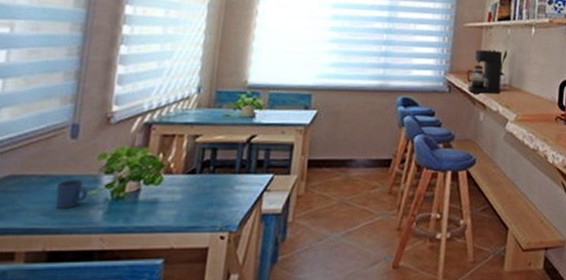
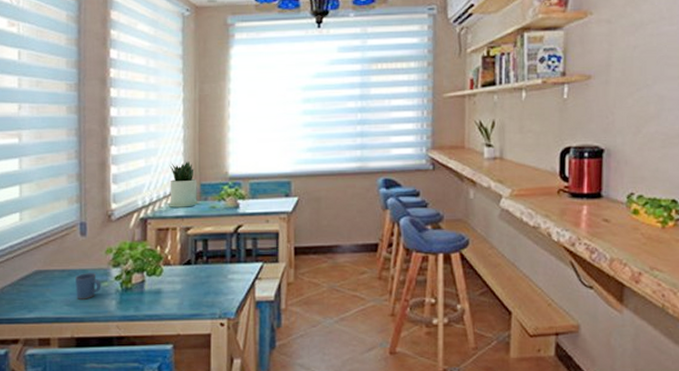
planter: none [177,67,213,114] -> present [168,161,200,207]
coffee maker: present [466,49,503,94] -> none [451,120,491,170]

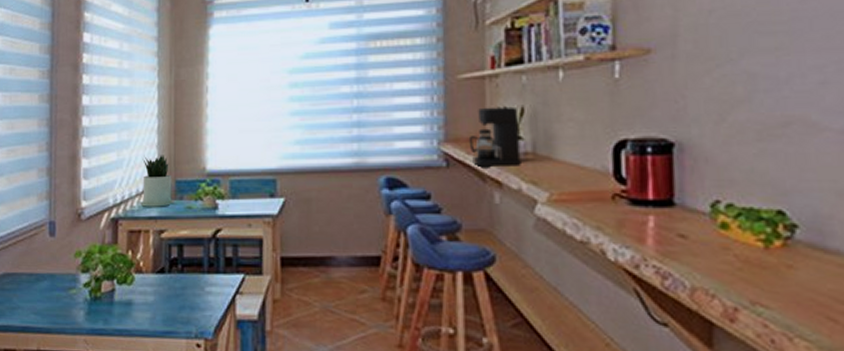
mug: present [75,273,101,300] -> none [43,278,69,308]
coffee maker: none [451,120,491,170] -> present [468,106,521,168]

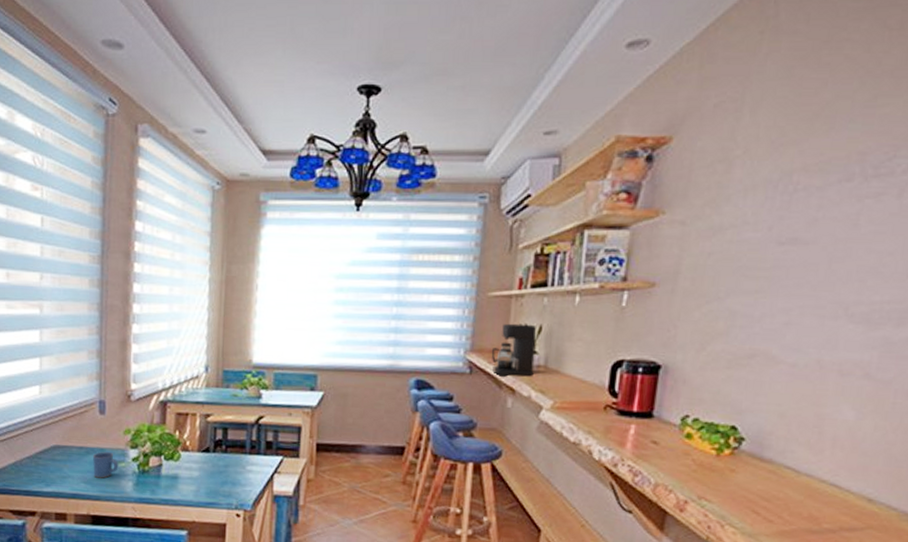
mug: none [43,278,69,308] -> present [93,452,119,479]
planter: present [140,155,175,207] -> none [188,345,221,394]

